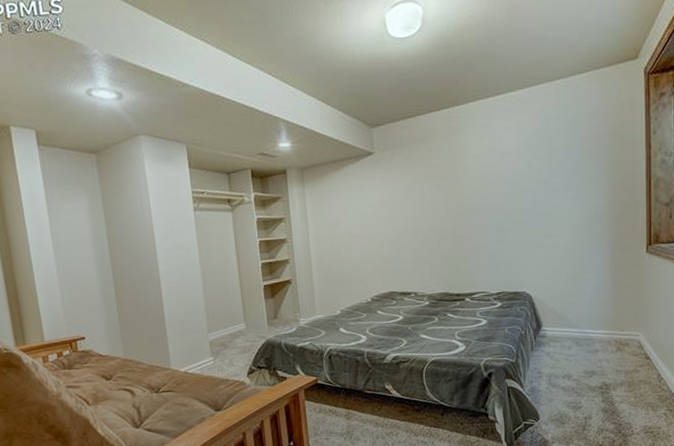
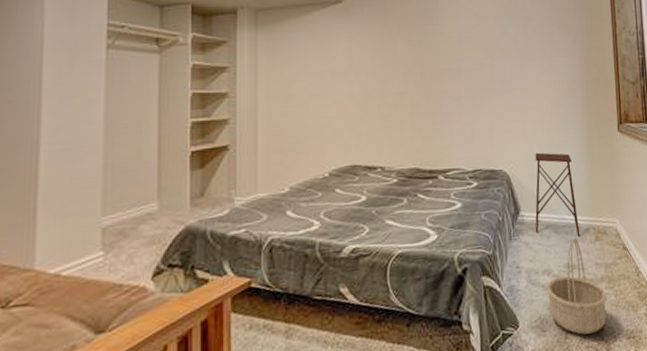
side table: none [556,275,602,348] -> present [535,152,581,238]
basket: none [566,349,626,428] -> present [546,238,607,335]

